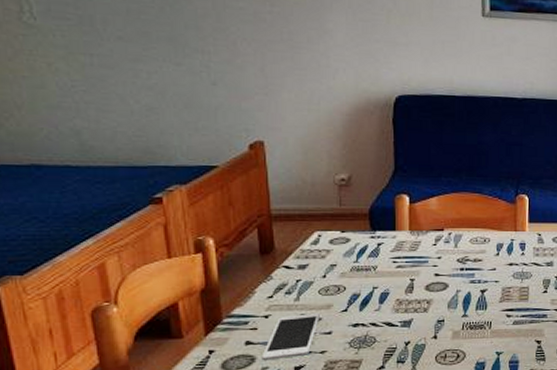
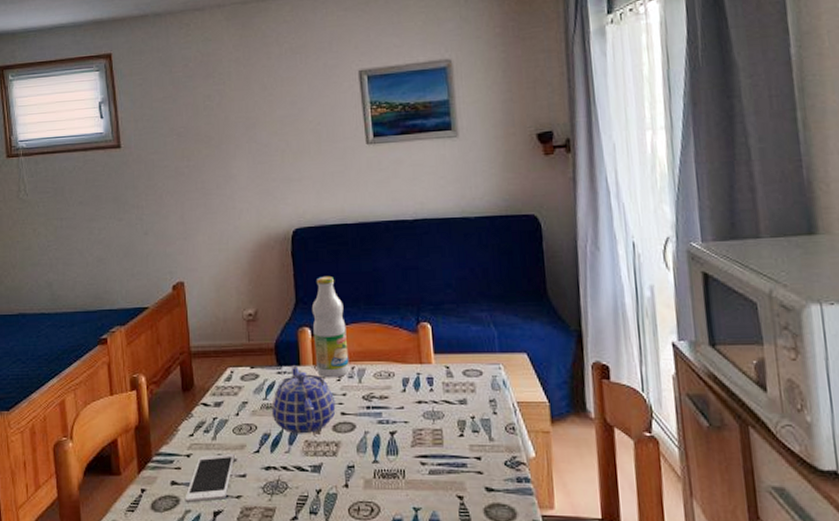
teapot: none [362,230,430,294] -> present [271,365,336,434]
bottle: none [411,145,447,243] -> present [311,275,350,378]

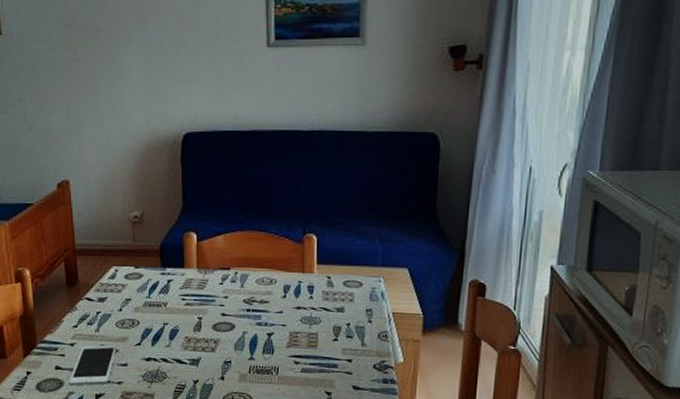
teapot: present [271,365,336,434] -> none [154,267,217,331]
bottle: present [311,275,350,378] -> none [198,182,233,282]

